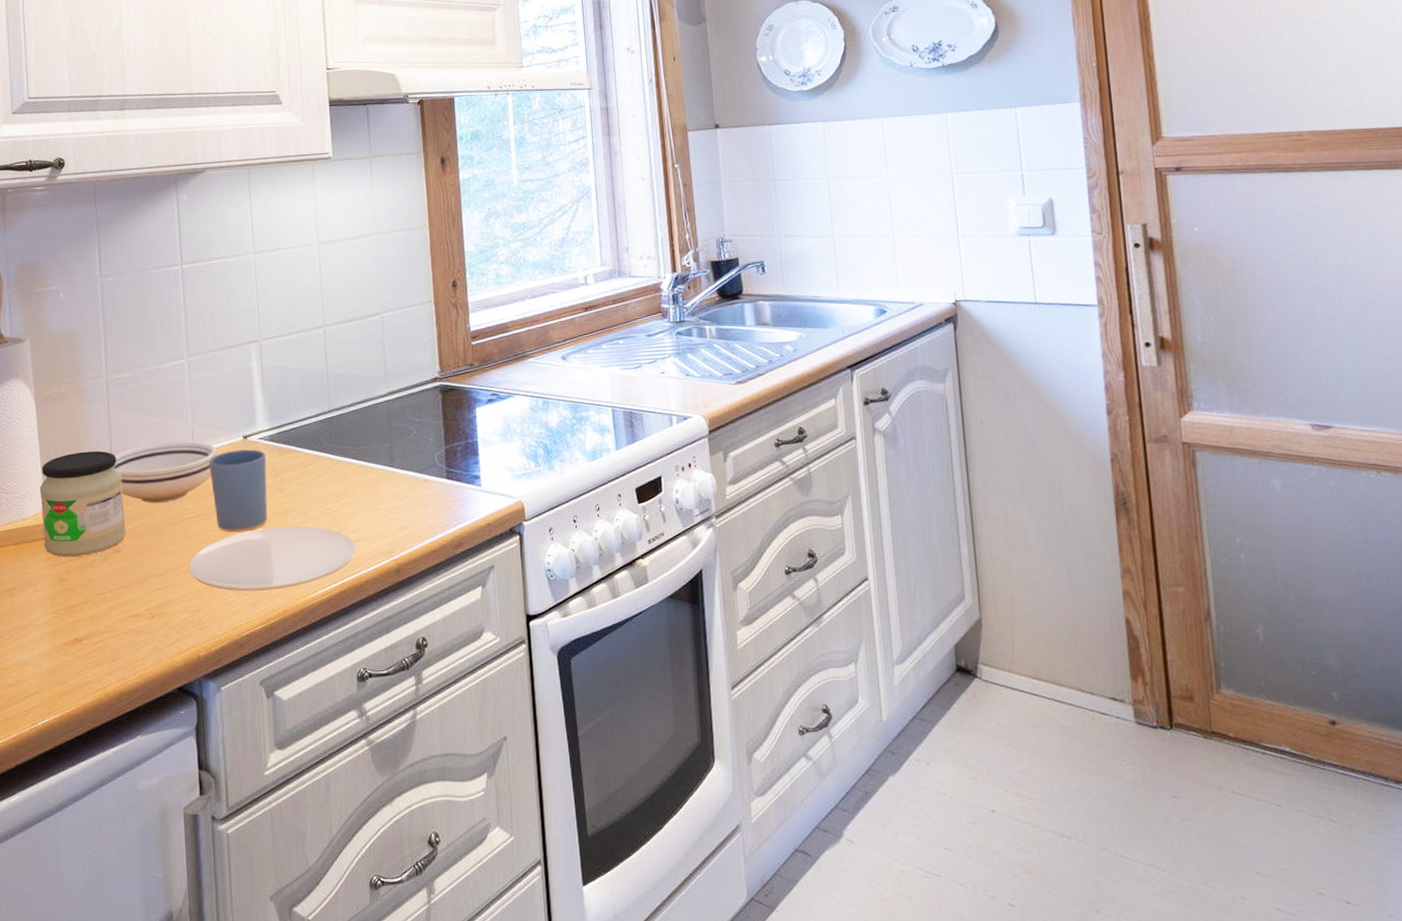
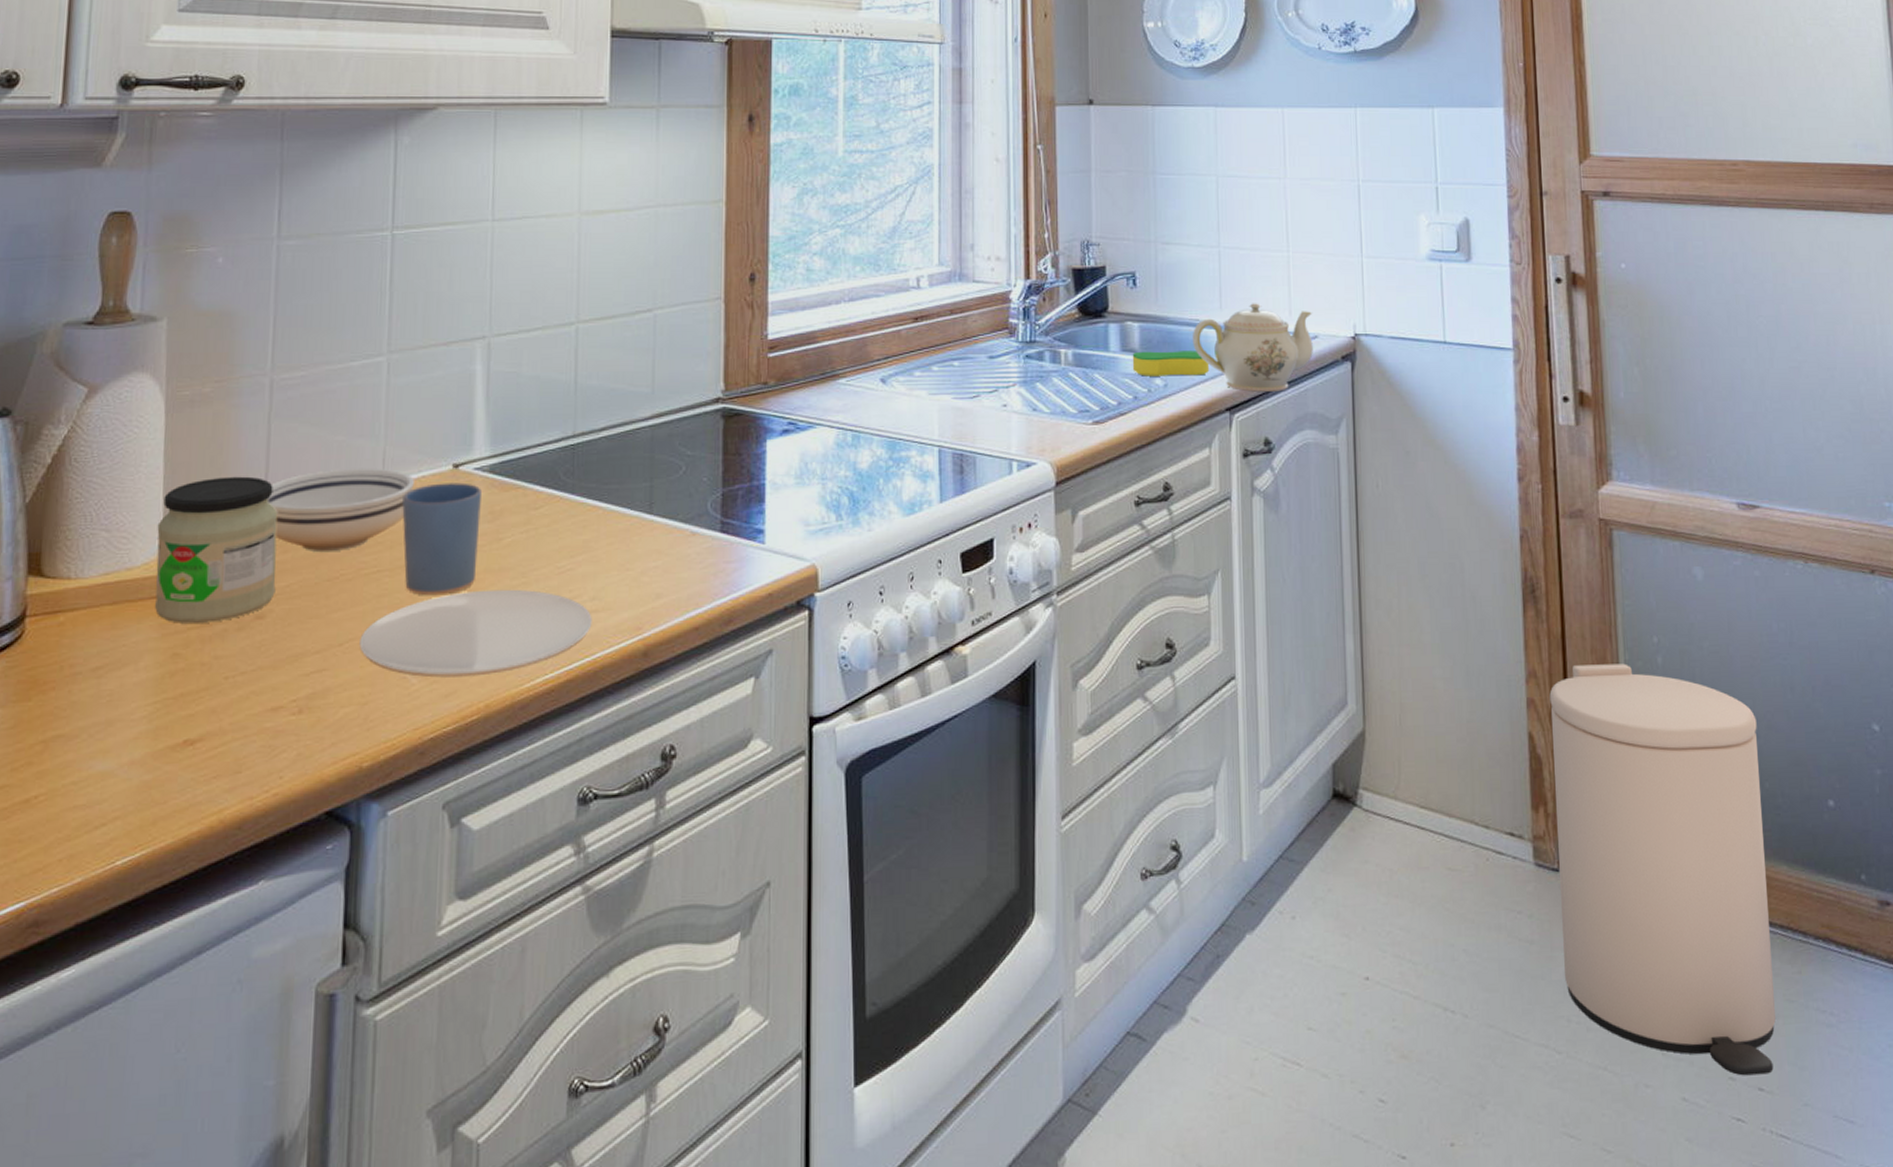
sponge: none [765,321,832,344] -> present [1132,351,1210,376]
teapot: none [814,280,920,353] -> present [1192,303,1313,393]
pedal bin: none [1143,560,1361,892] -> present [1549,663,1776,1076]

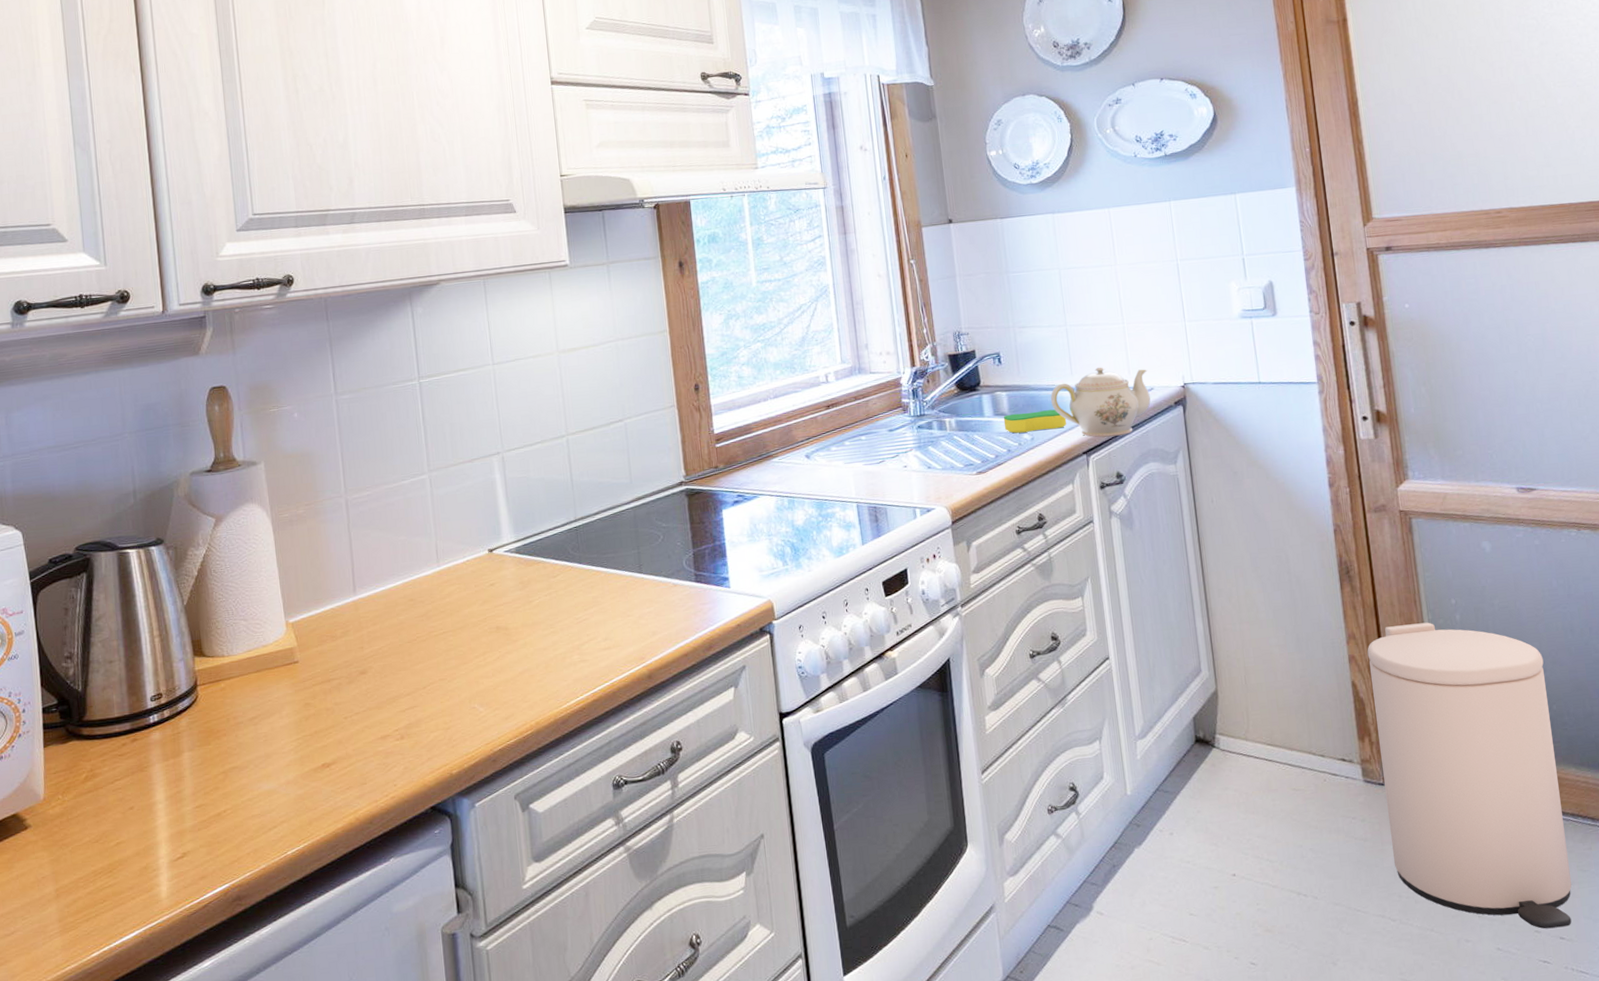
jar: present [155,476,278,624] -> none [280,572,372,682]
bowl: present [266,468,414,551] -> none [355,557,462,622]
plate: present [359,589,592,678] -> none [437,637,607,707]
mug: present [402,482,481,596] -> none [454,562,516,648]

